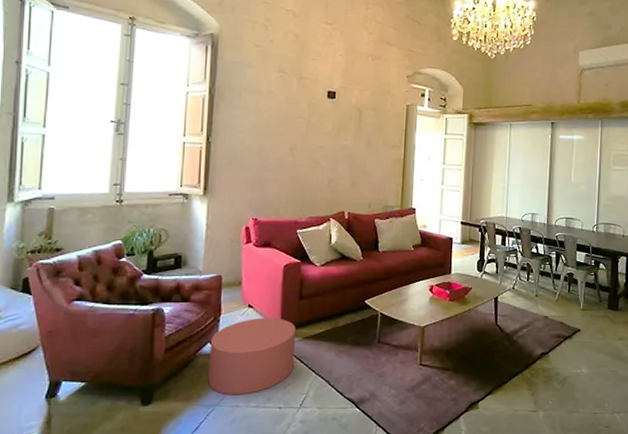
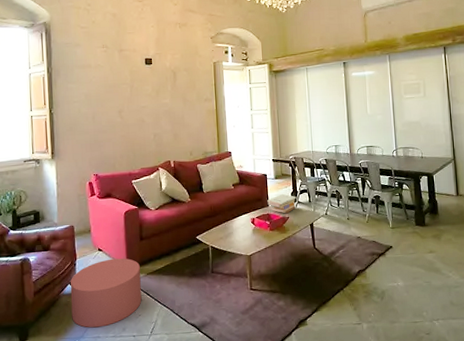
books: none [450,262,483,284] -> present [267,194,296,214]

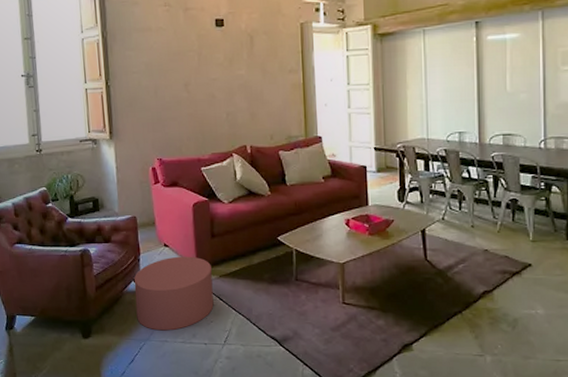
books: present [267,194,296,214] -> none [366,192,404,216]

